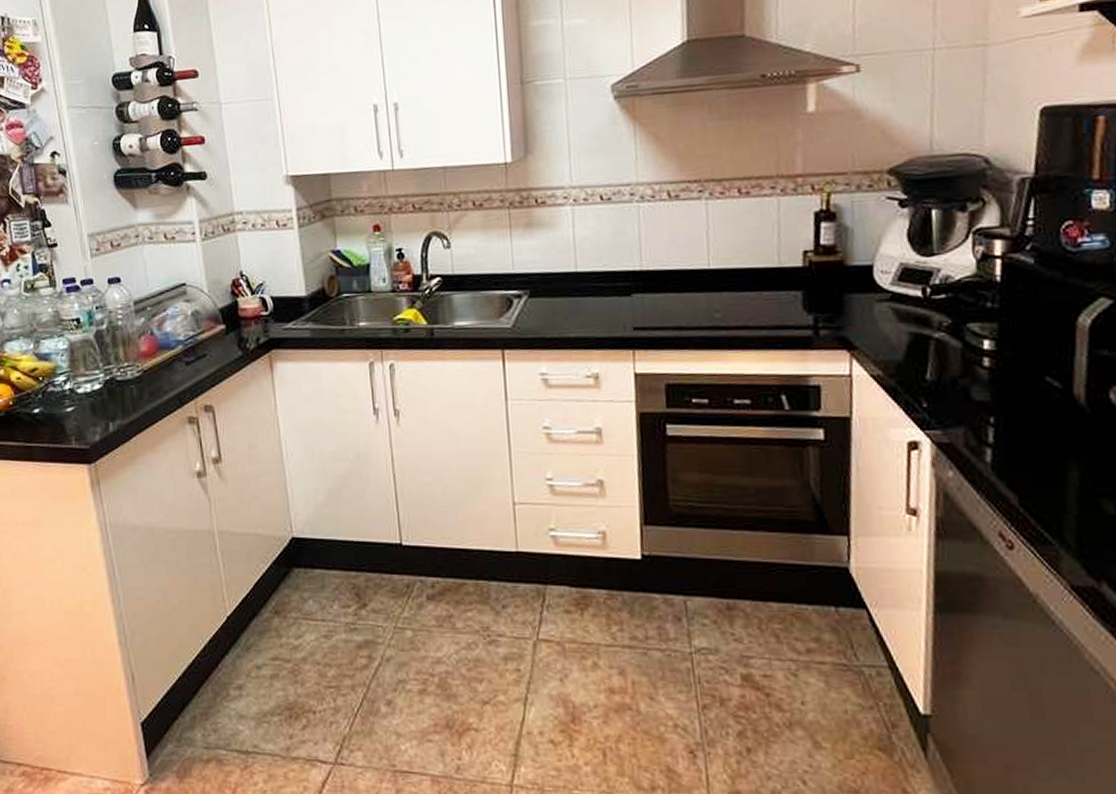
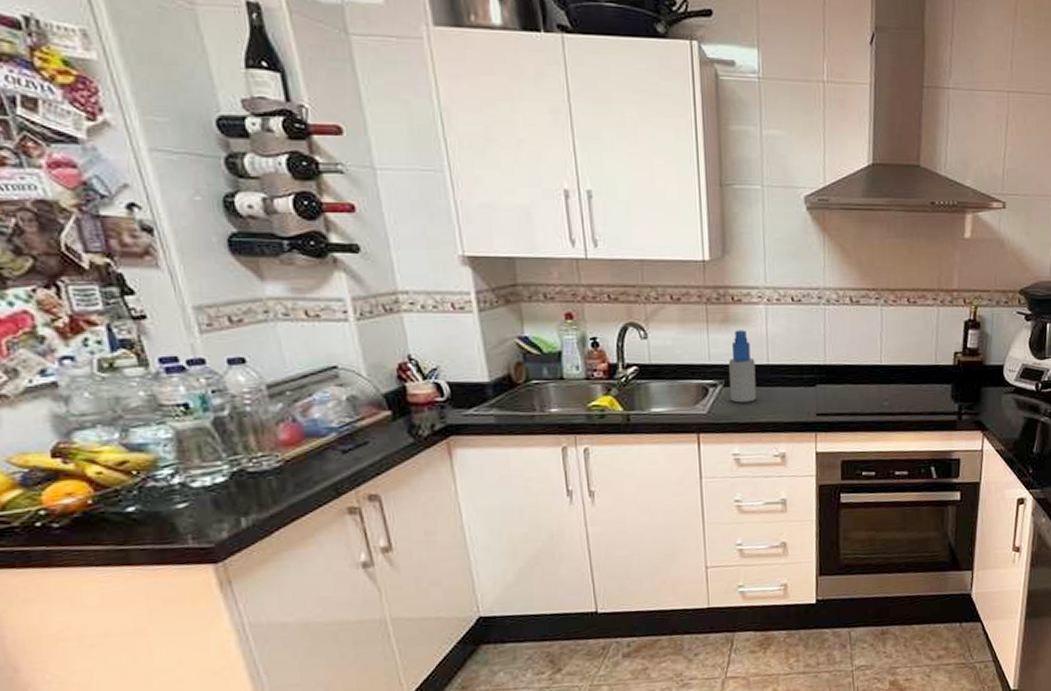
spray bottle: none [533,234,565,316] -> present [728,330,757,403]

